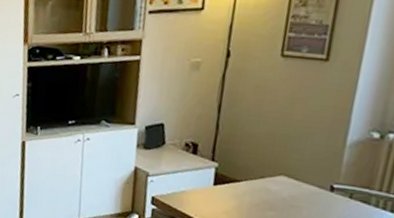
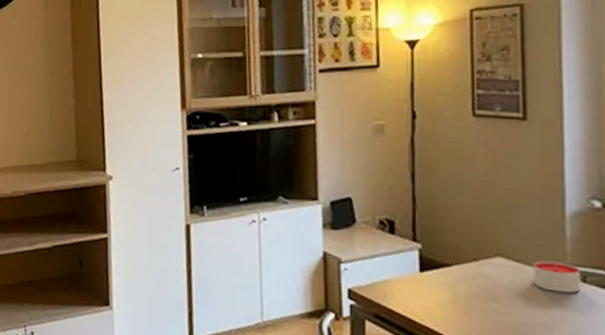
candle: none [307,179,350,207] -> present [533,260,581,294]

